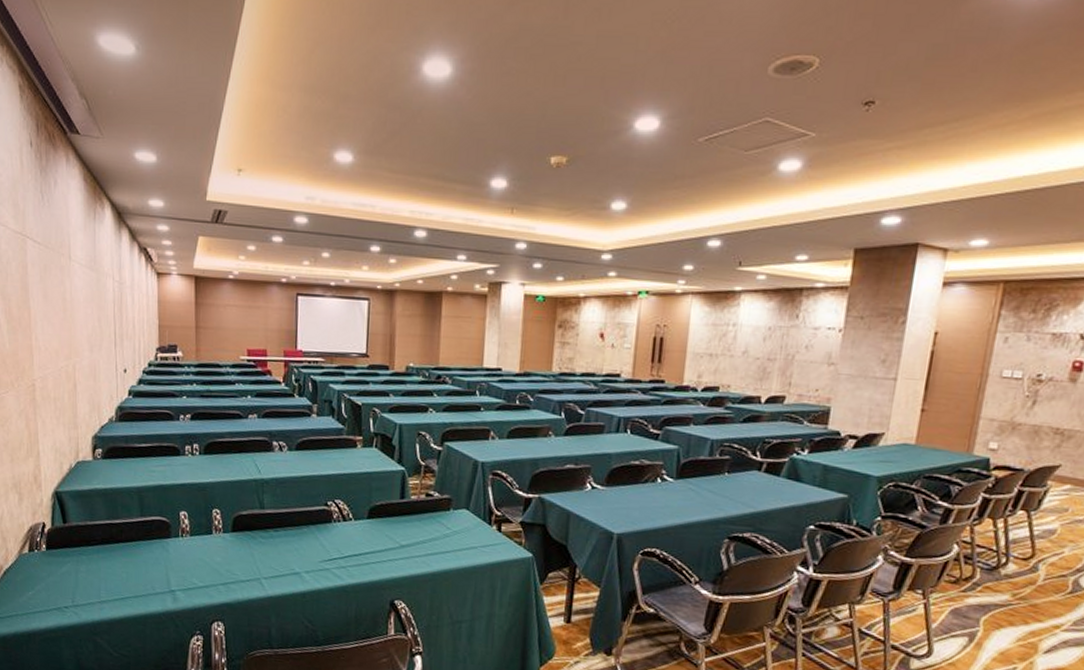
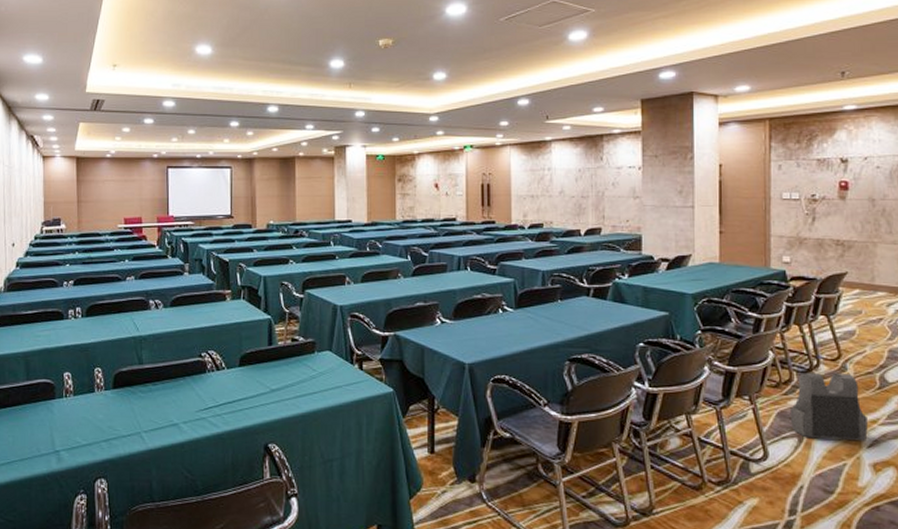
body armor vest: none [963,570,1050,647] -> present [791,373,868,442]

